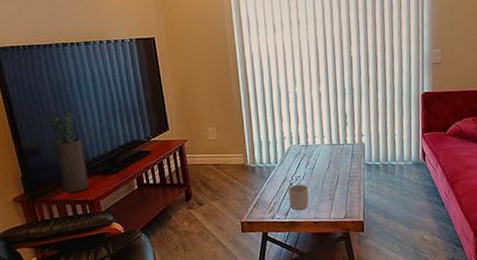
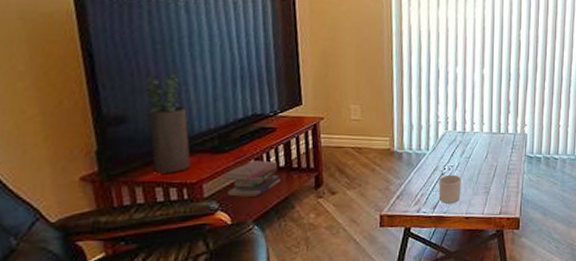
books: none [116,179,158,210] -> present [225,160,281,197]

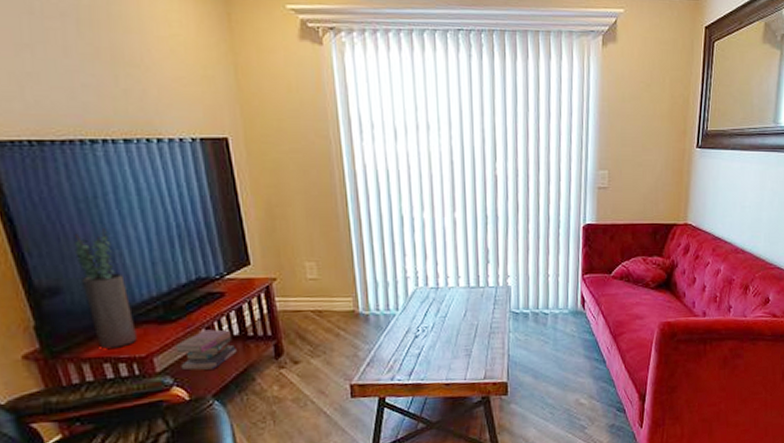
mug: present [438,174,461,203] -> none [412,336,439,369]

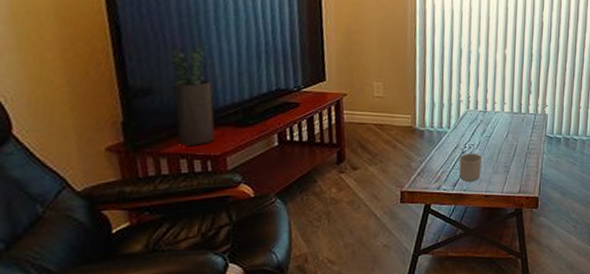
books: present [176,329,237,370] -> none [248,135,303,170]
mug: none [412,336,439,369] -> present [459,153,482,181]

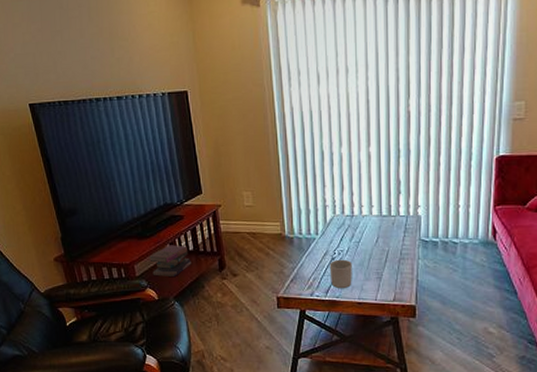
vase: present [171,41,215,147] -> none [85,165,124,257]
books: none [248,135,303,170] -> present [149,245,191,277]

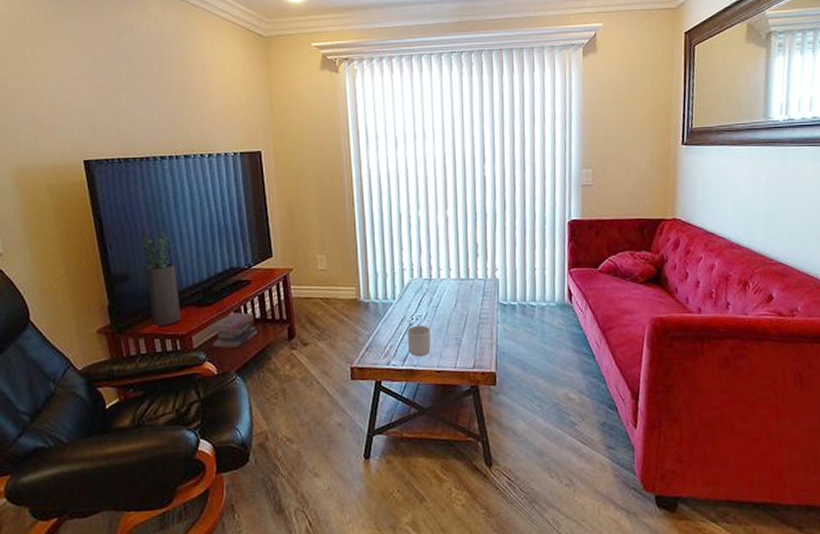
vase: none [85,165,124,257] -> present [142,226,181,327]

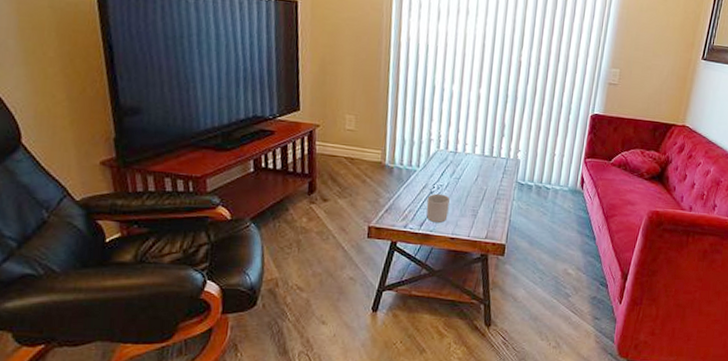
vase: present [142,226,181,327] -> none [157,64,197,167]
books: present [210,312,257,348] -> none [226,161,277,196]

